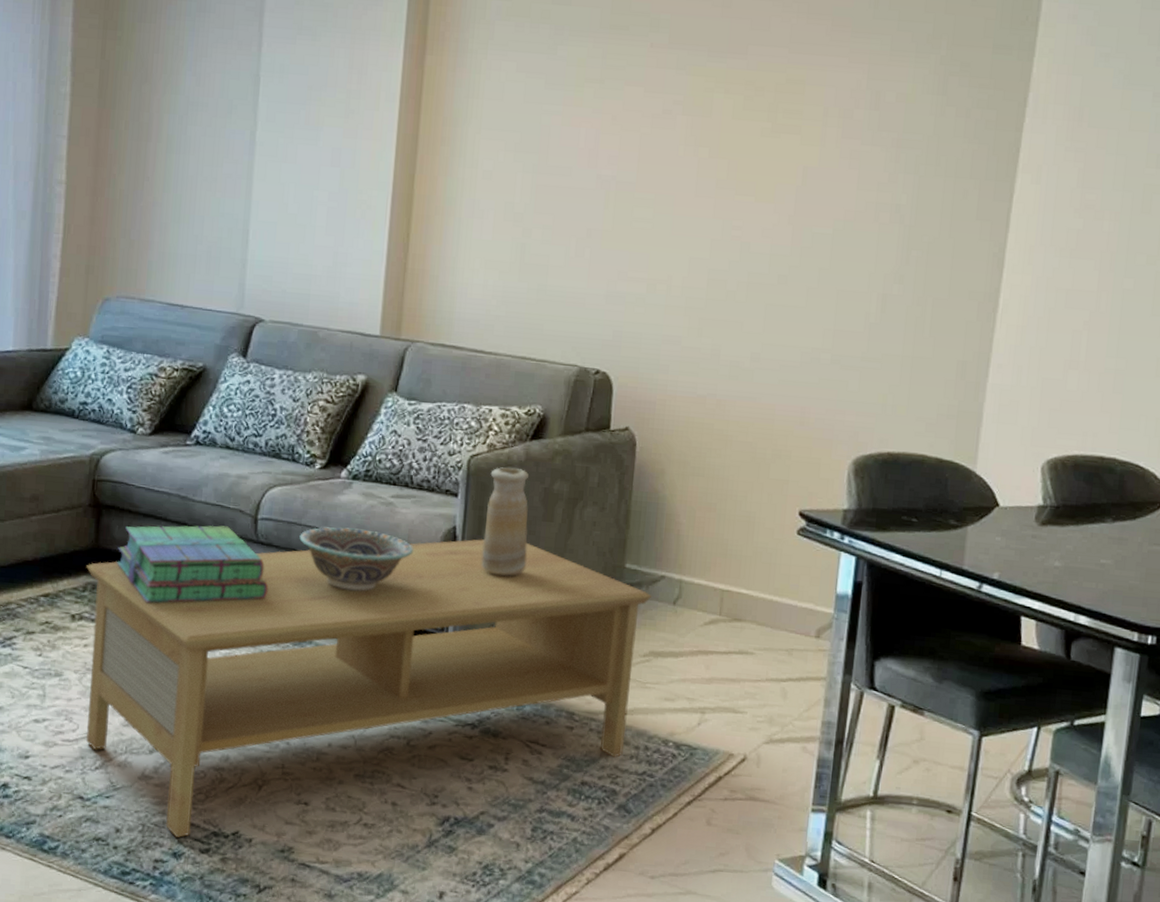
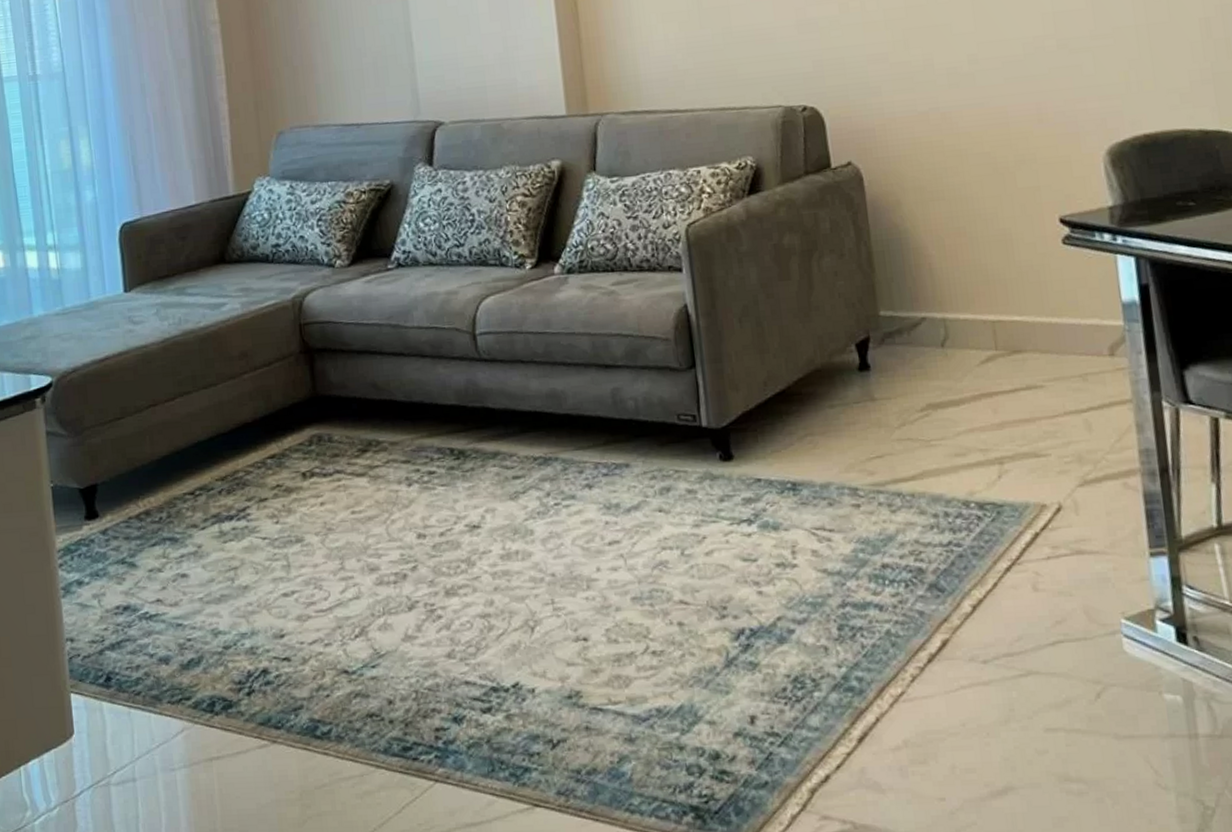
coffee table: present [86,539,651,837] -> none [308,308,921,700]
stack of books: present [117,525,269,604] -> none [337,348,502,447]
decorative bowl: present [299,526,414,591] -> none [523,325,647,395]
vase: present [481,467,529,576] -> none [712,228,771,350]

